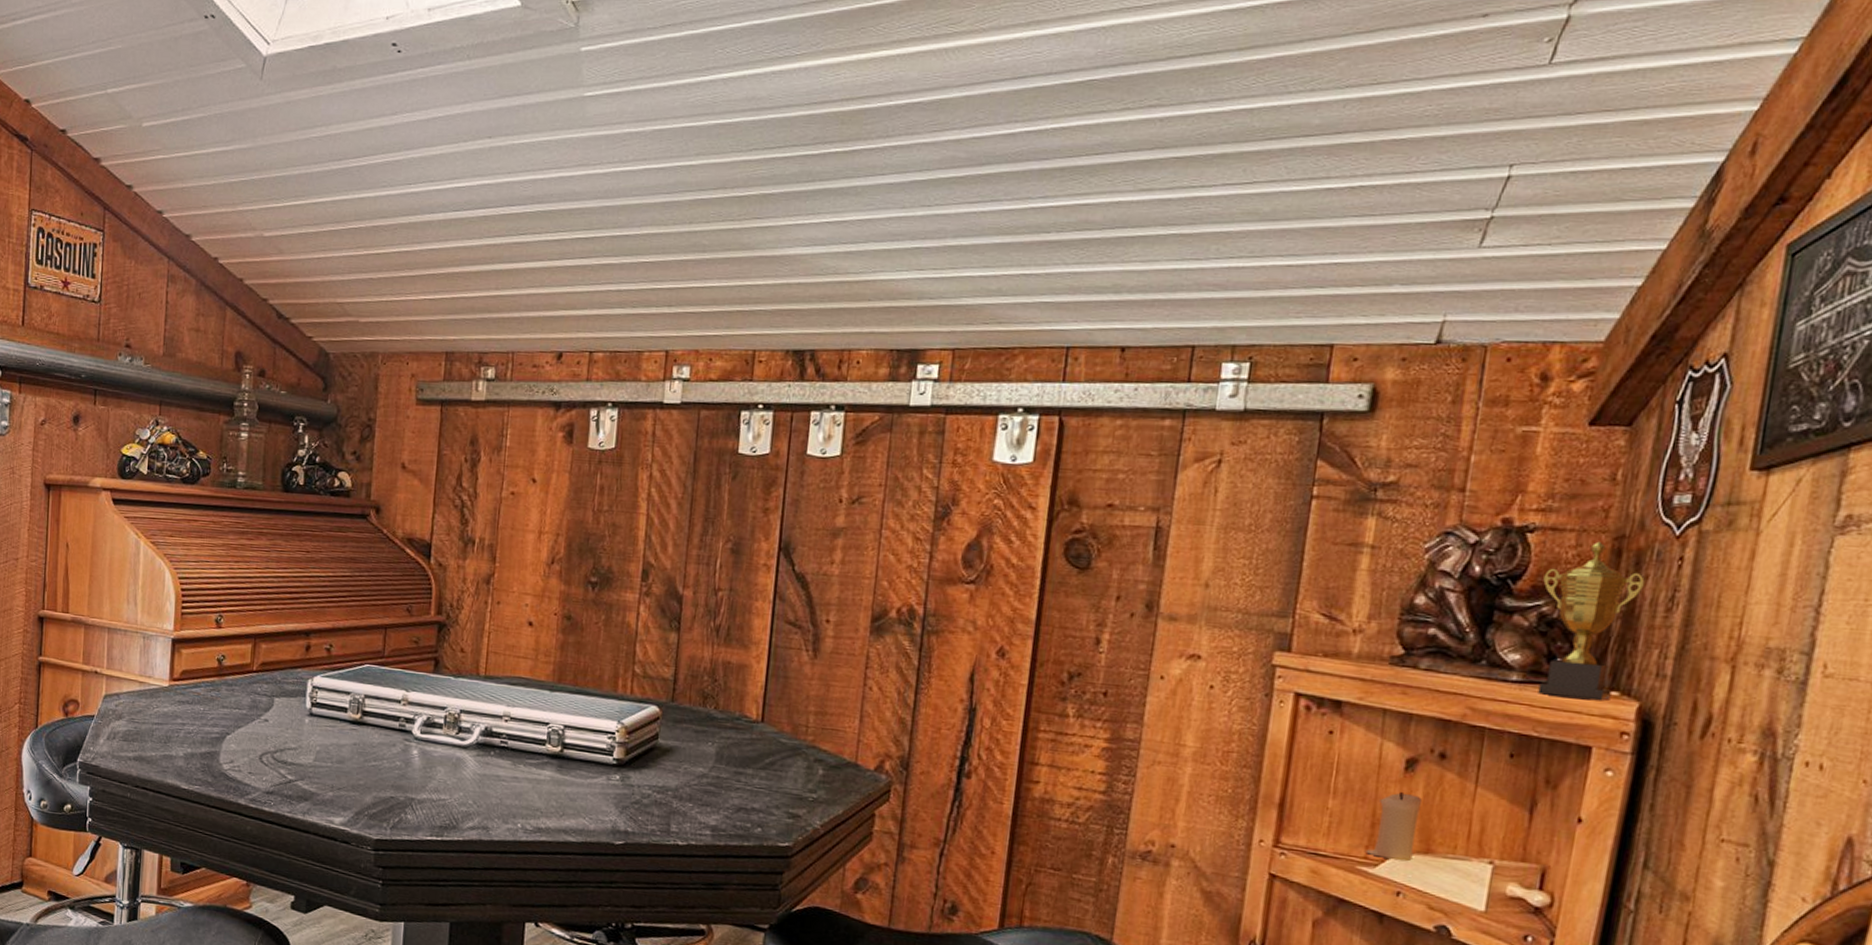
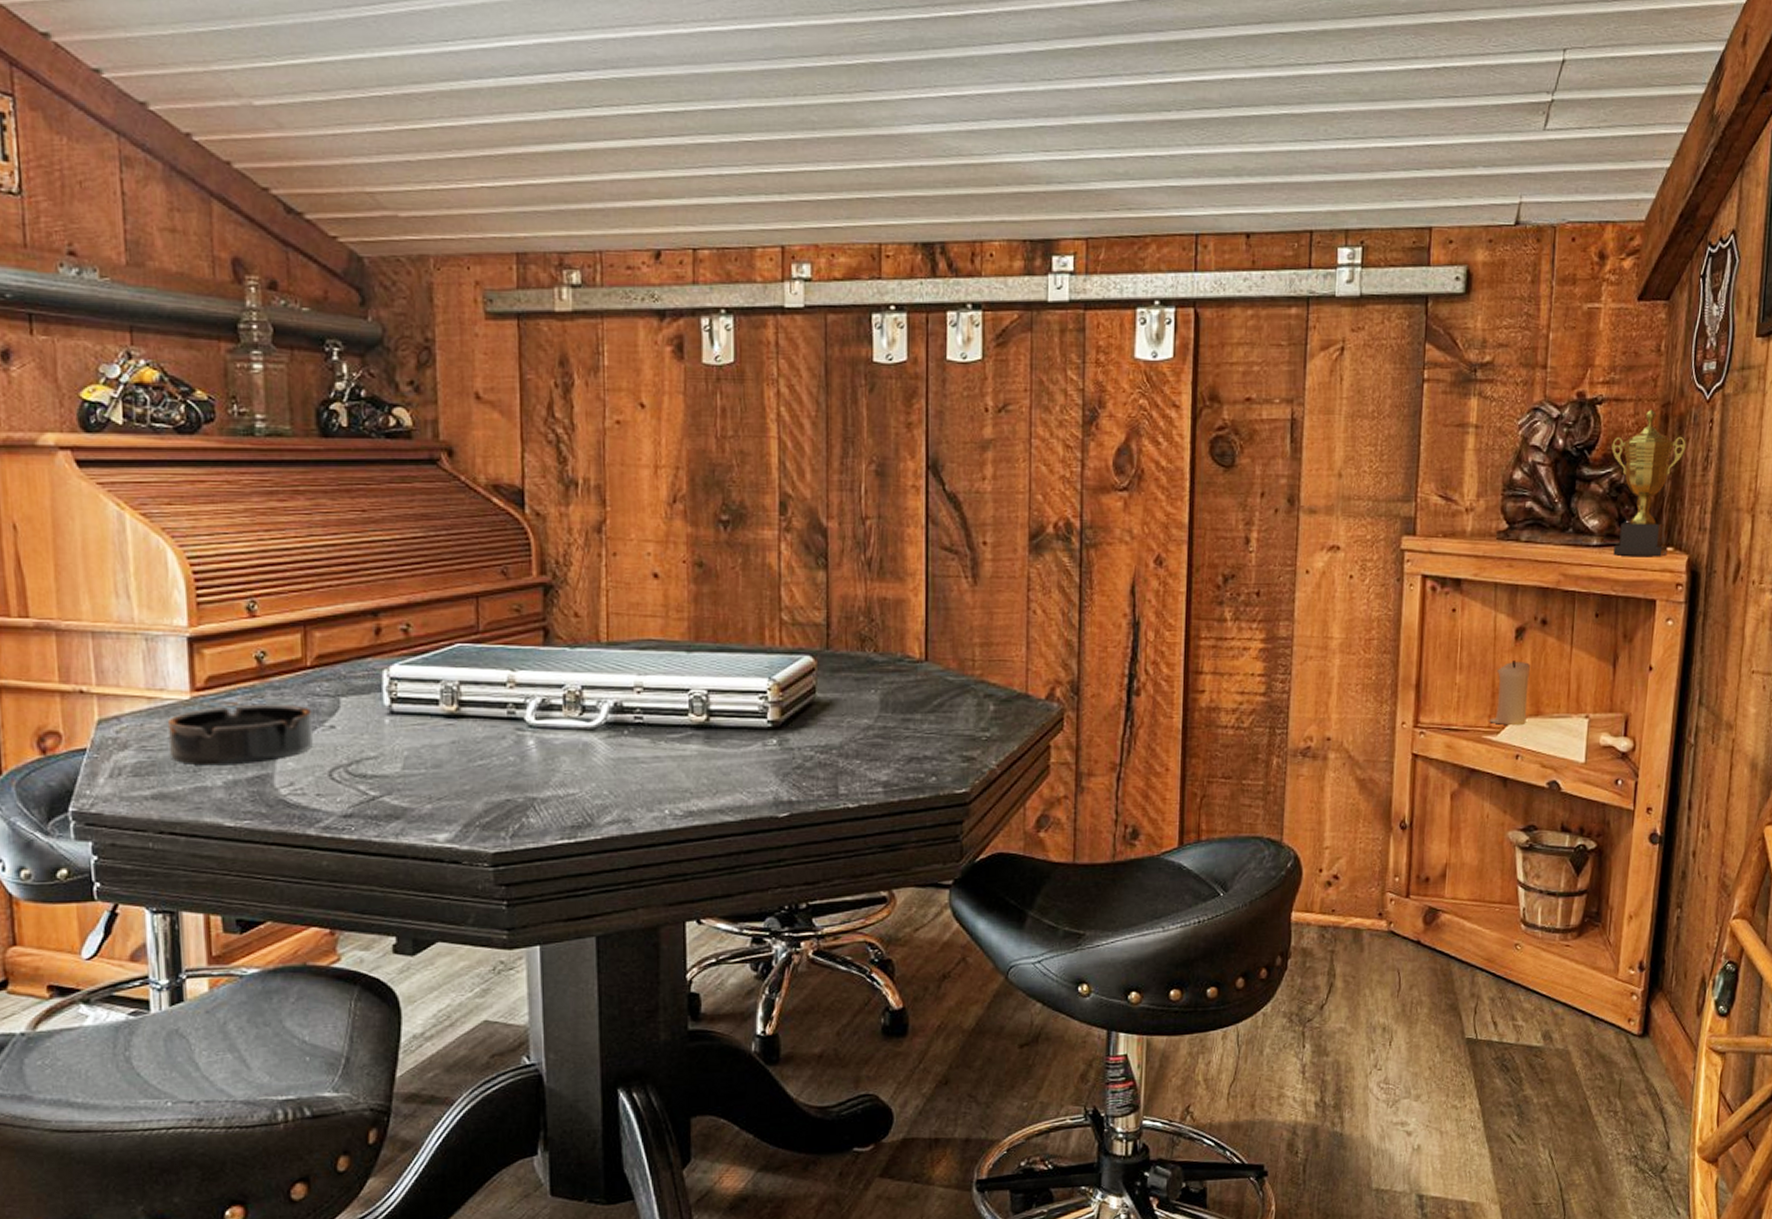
ashtray: none [150,695,252,742] -> present [167,703,314,766]

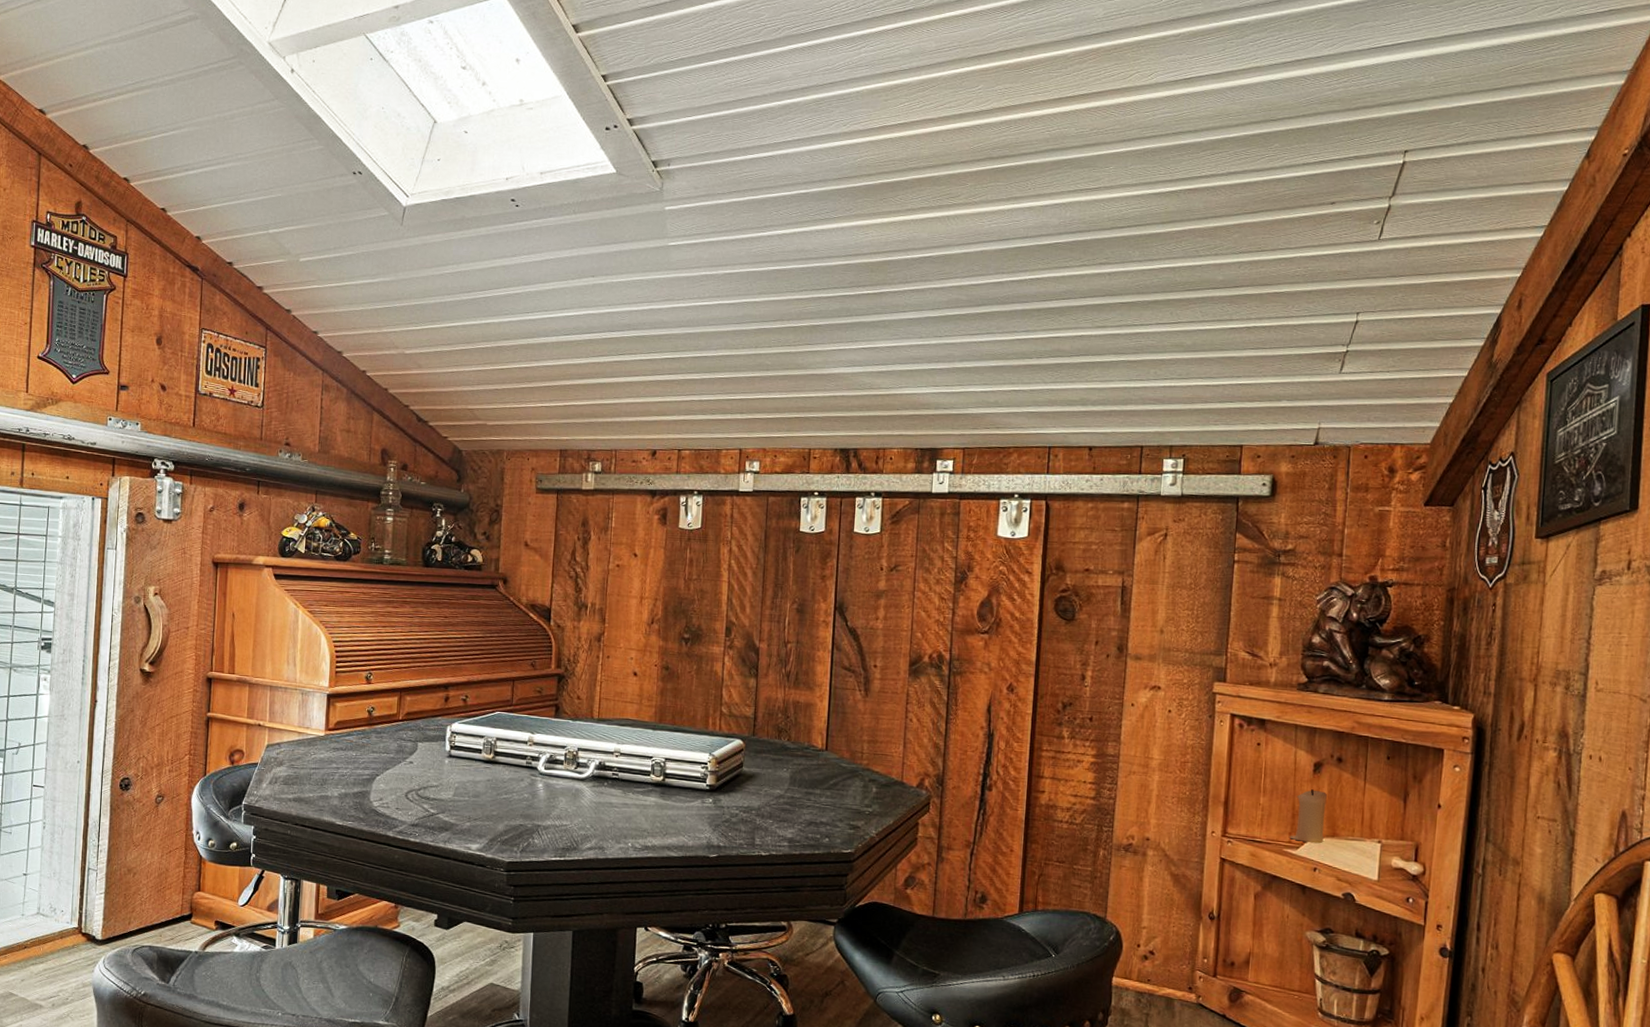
ashtray: present [167,703,314,766] -> none [308,742,399,783]
trophy: present [1611,409,1686,557] -> none [1401,592,1471,714]

